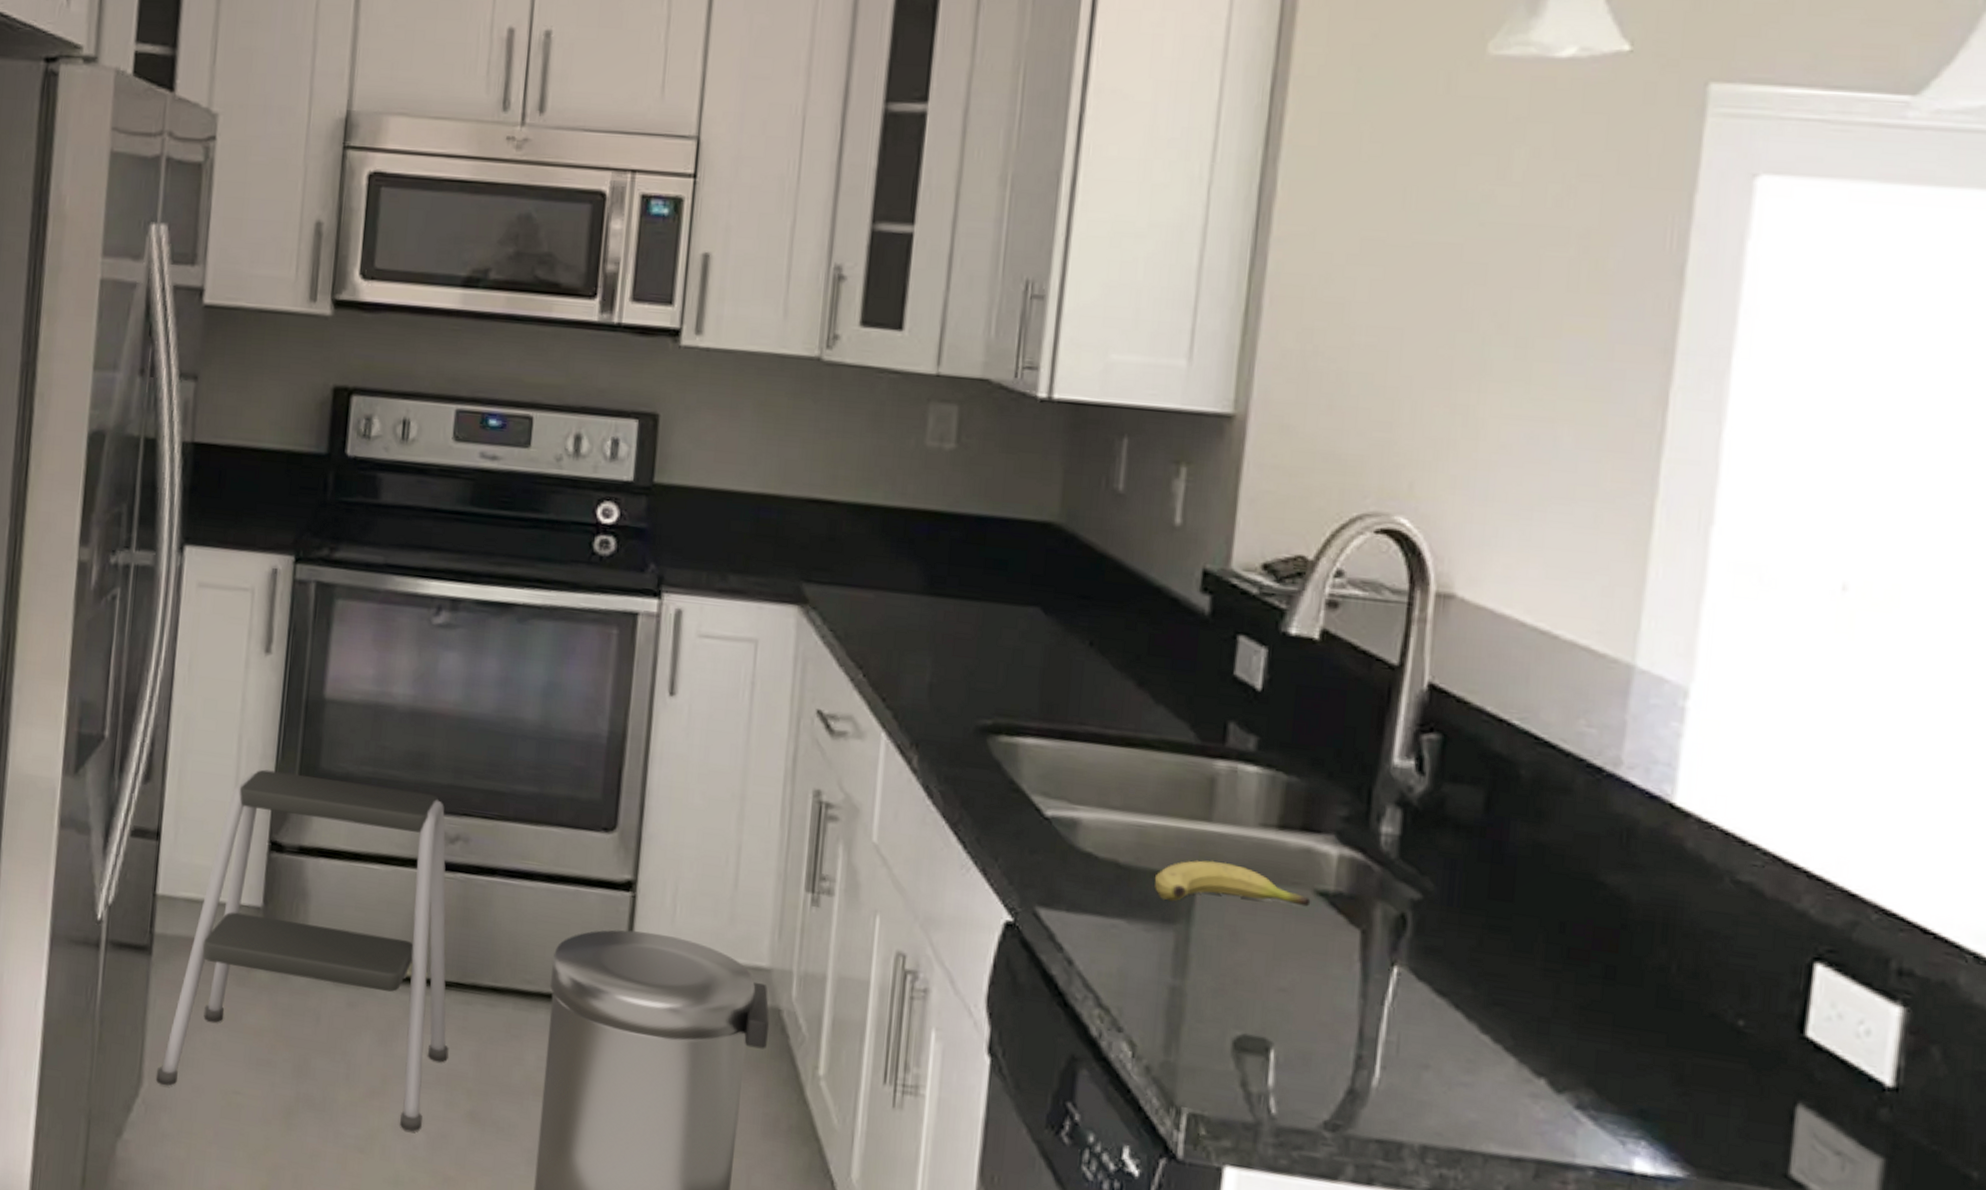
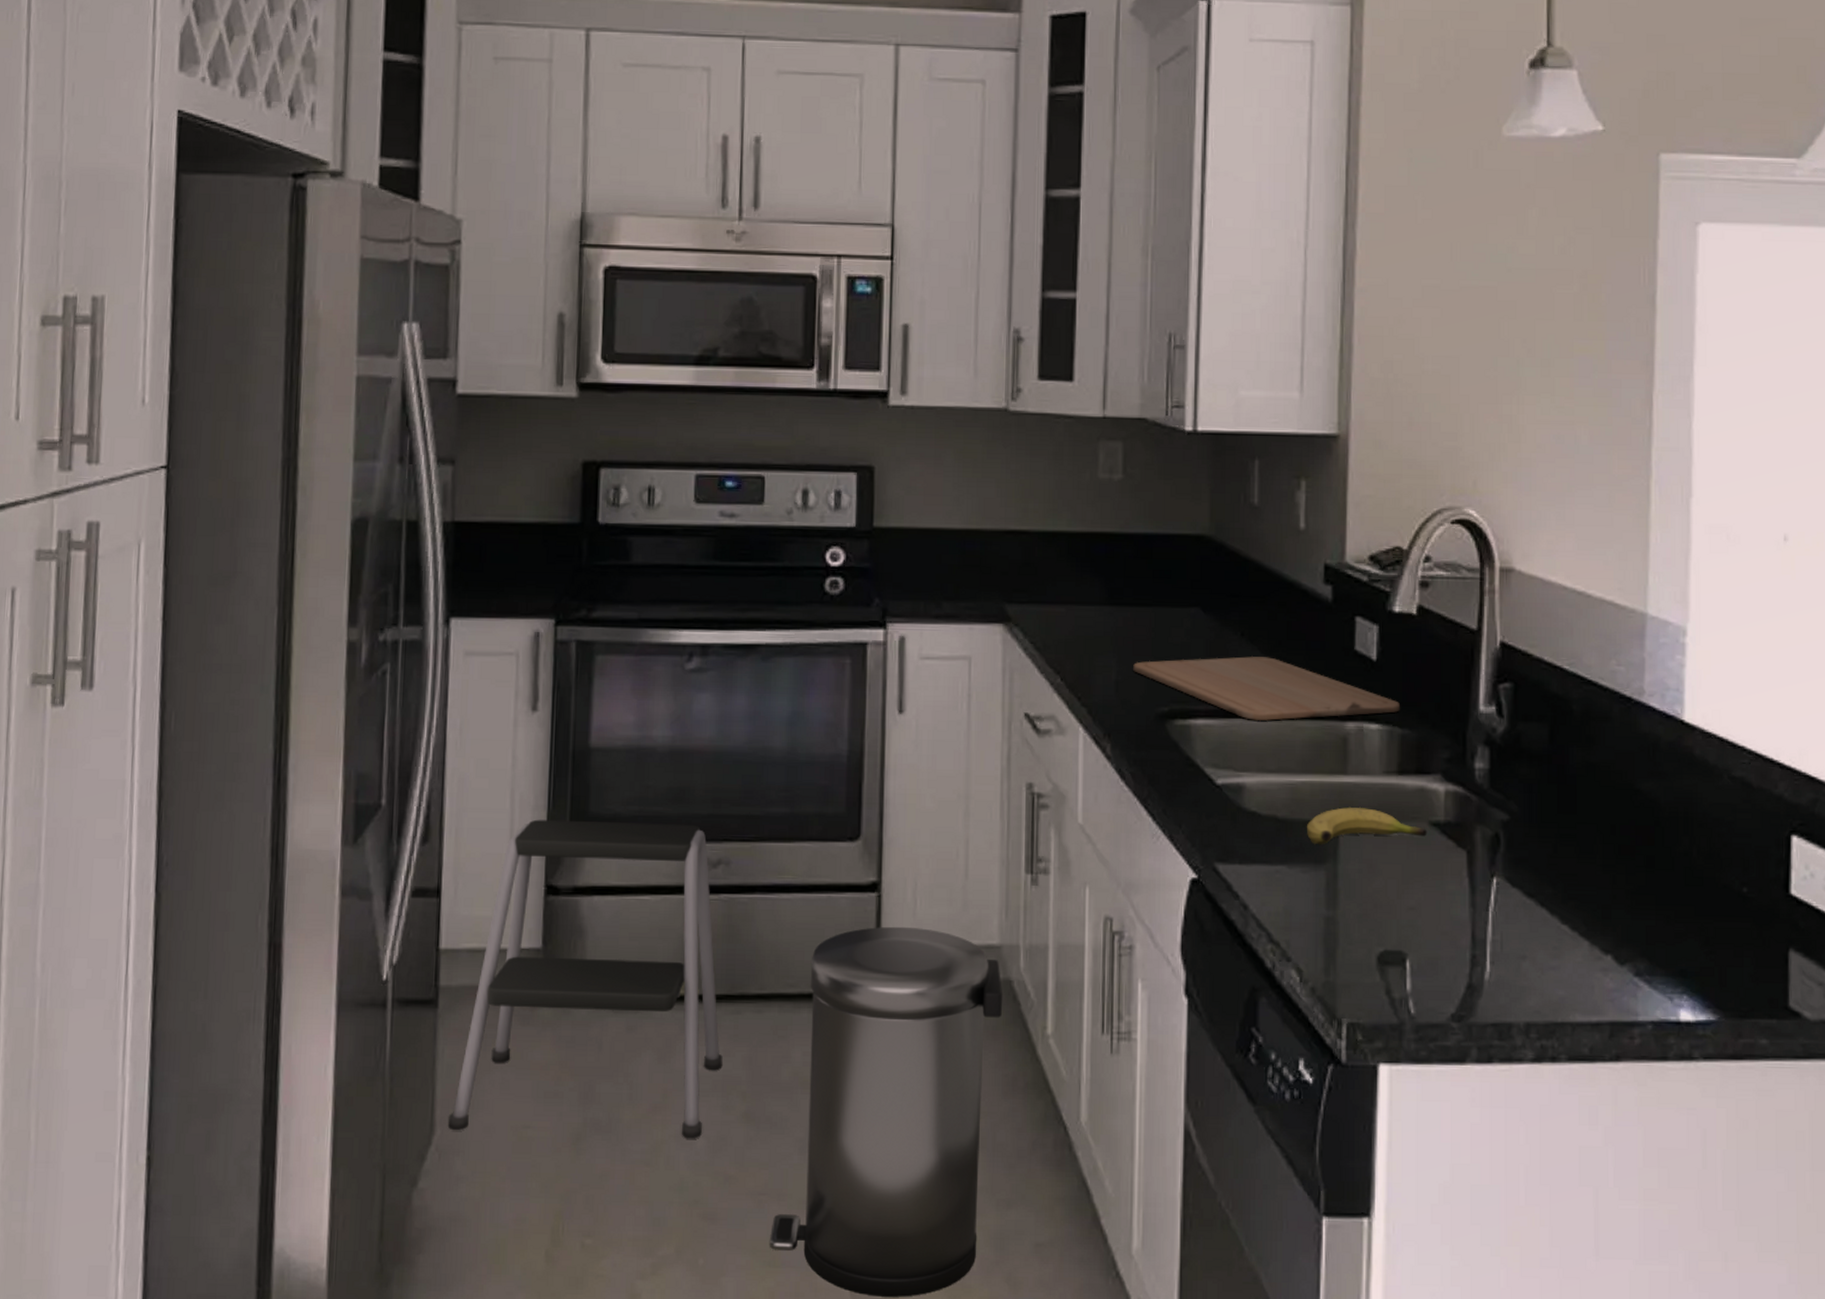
chopping board: none [952,663,1289,756] -> present [1133,656,1401,722]

